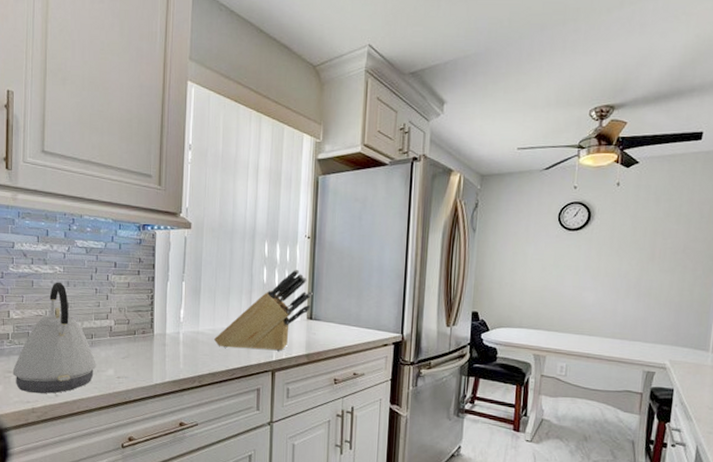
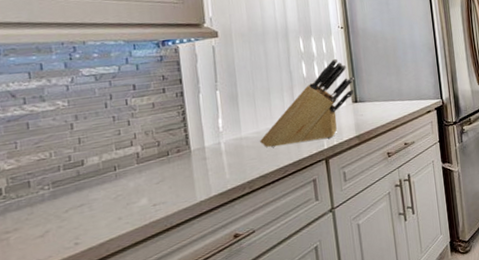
kettle: present [12,282,96,394] -> none [11,117,125,251]

